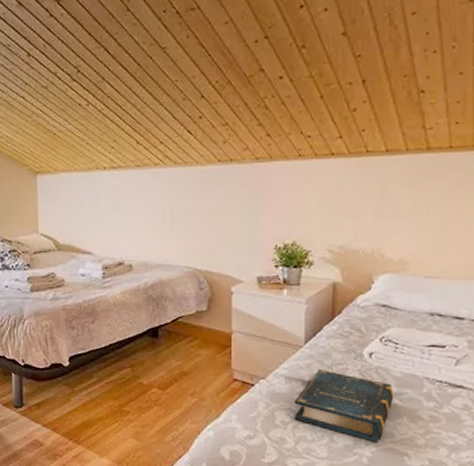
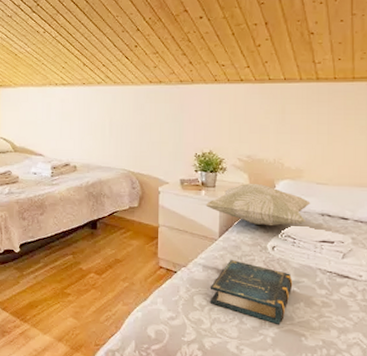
decorative pillow: none [288,278,417,330] -> present [205,183,311,226]

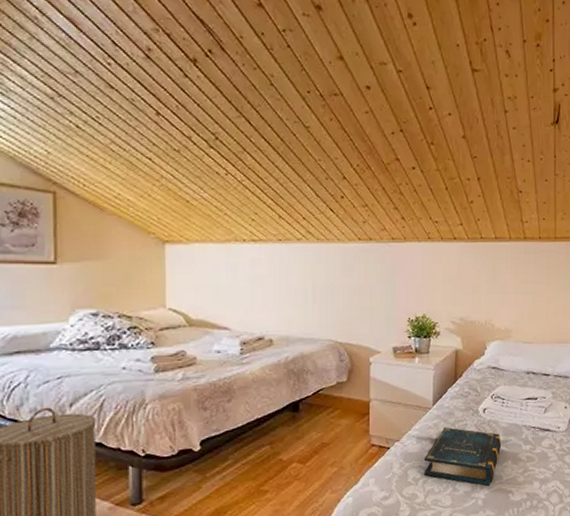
decorative pillow: present [205,183,311,226] -> none [419,346,518,389]

